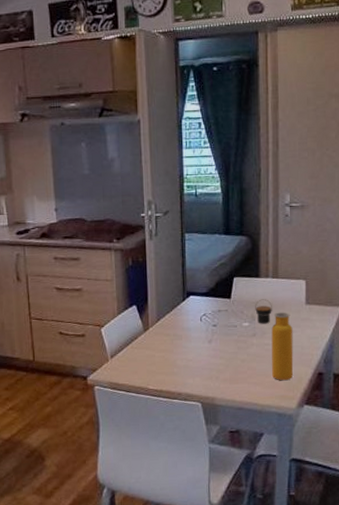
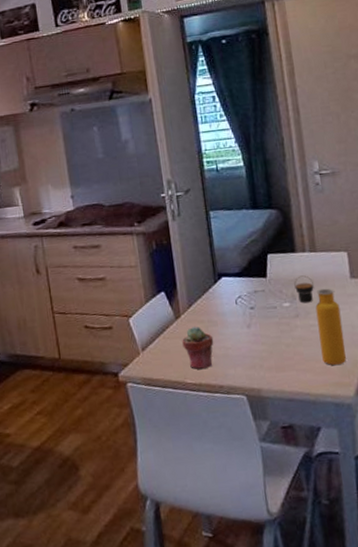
potted succulent: none [148,338,177,377] -> present [182,326,214,369]

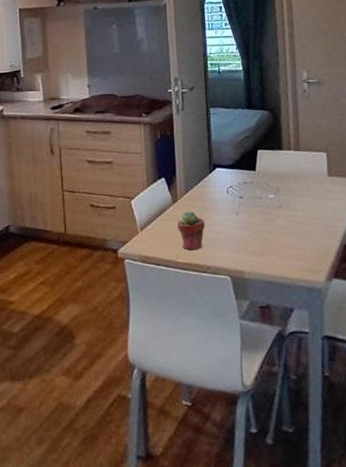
water bottle: present [294,275,346,365] -> none [279,171,320,253]

